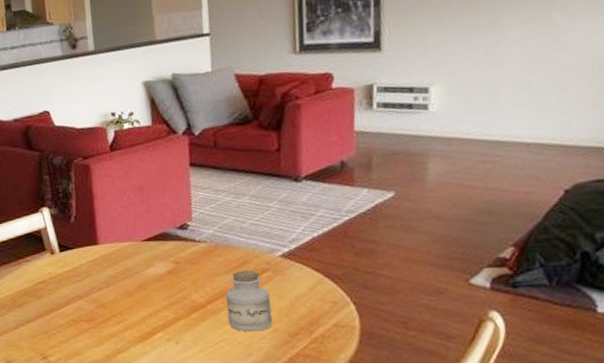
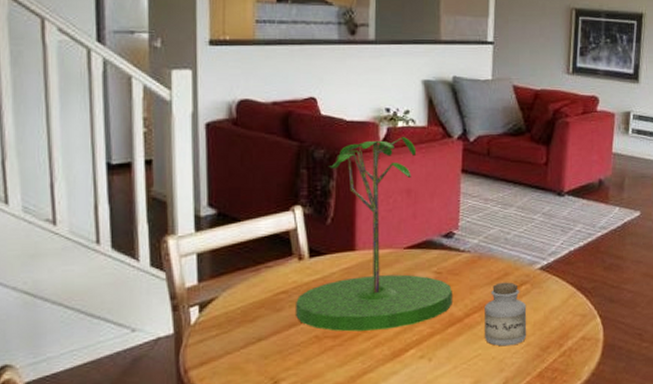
plant: none [53,137,193,316] -> present [296,137,452,332]

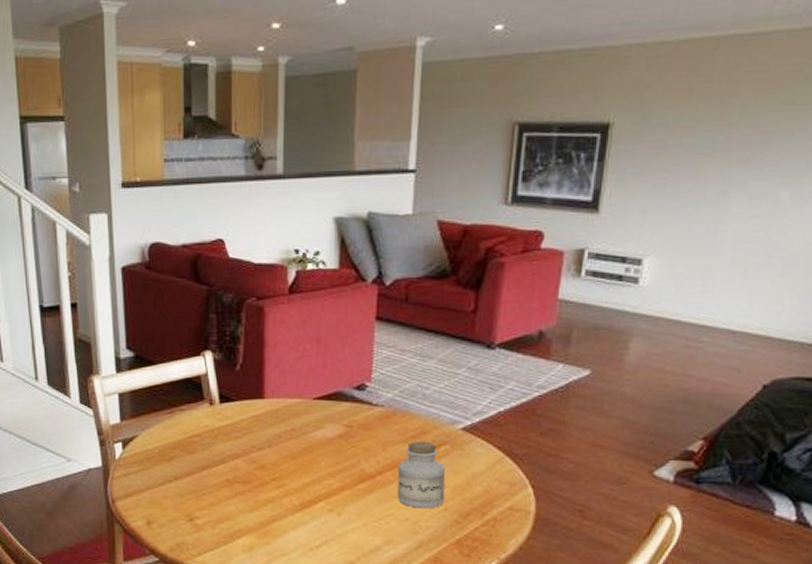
plant: present [296,137,452,332] -> none [208,281,363,480]

